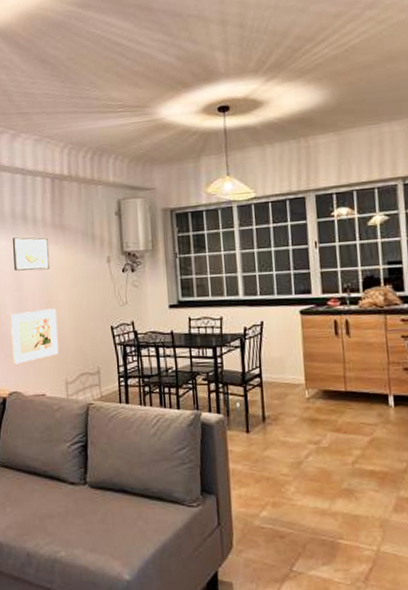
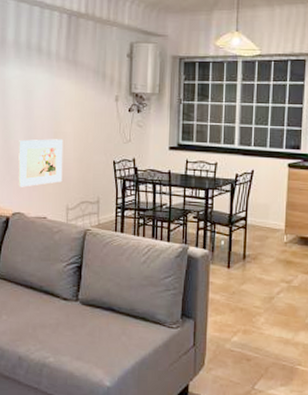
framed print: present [12,237,51,271] -> none [25,68,62,102]

